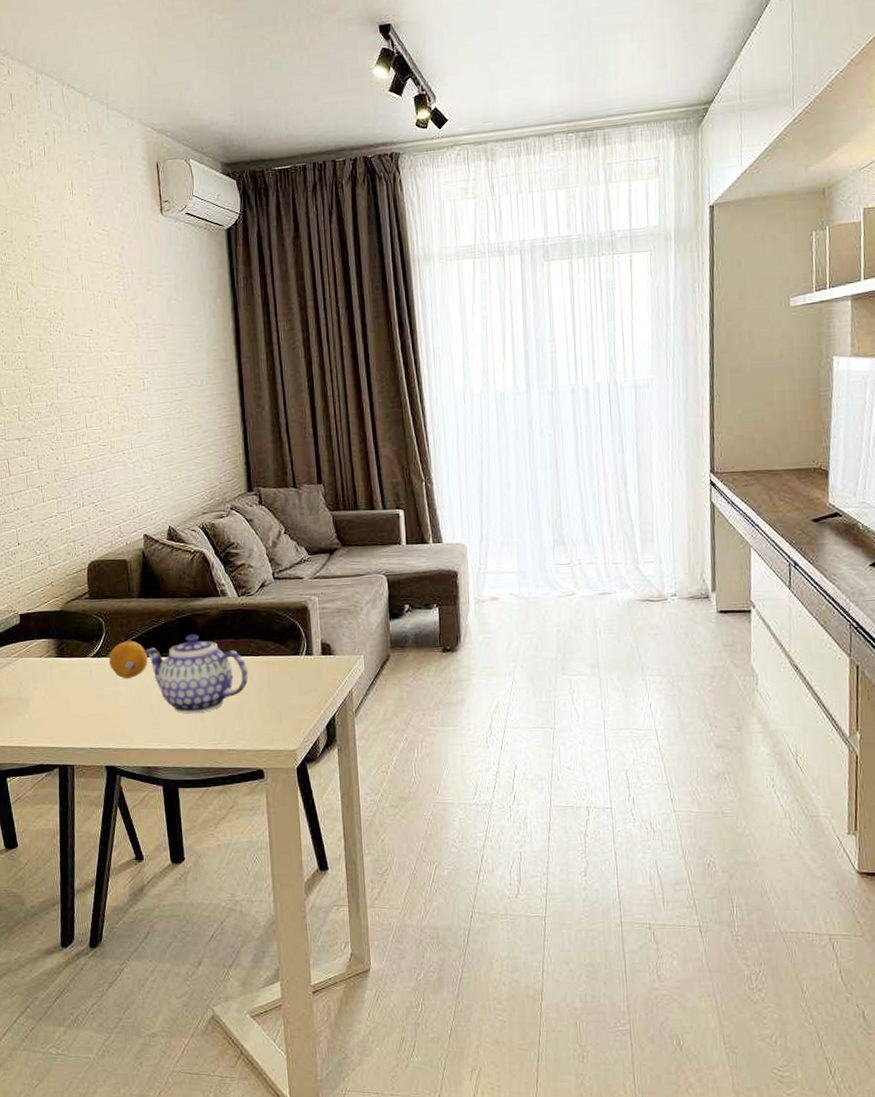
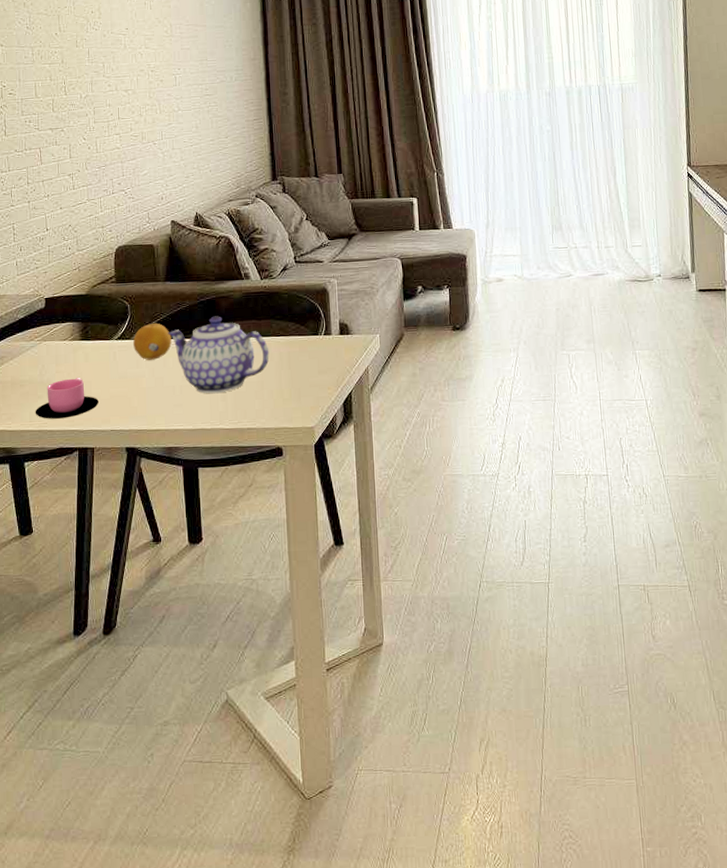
cup: none [14,694,77,736] -> present [35,377,99,419]

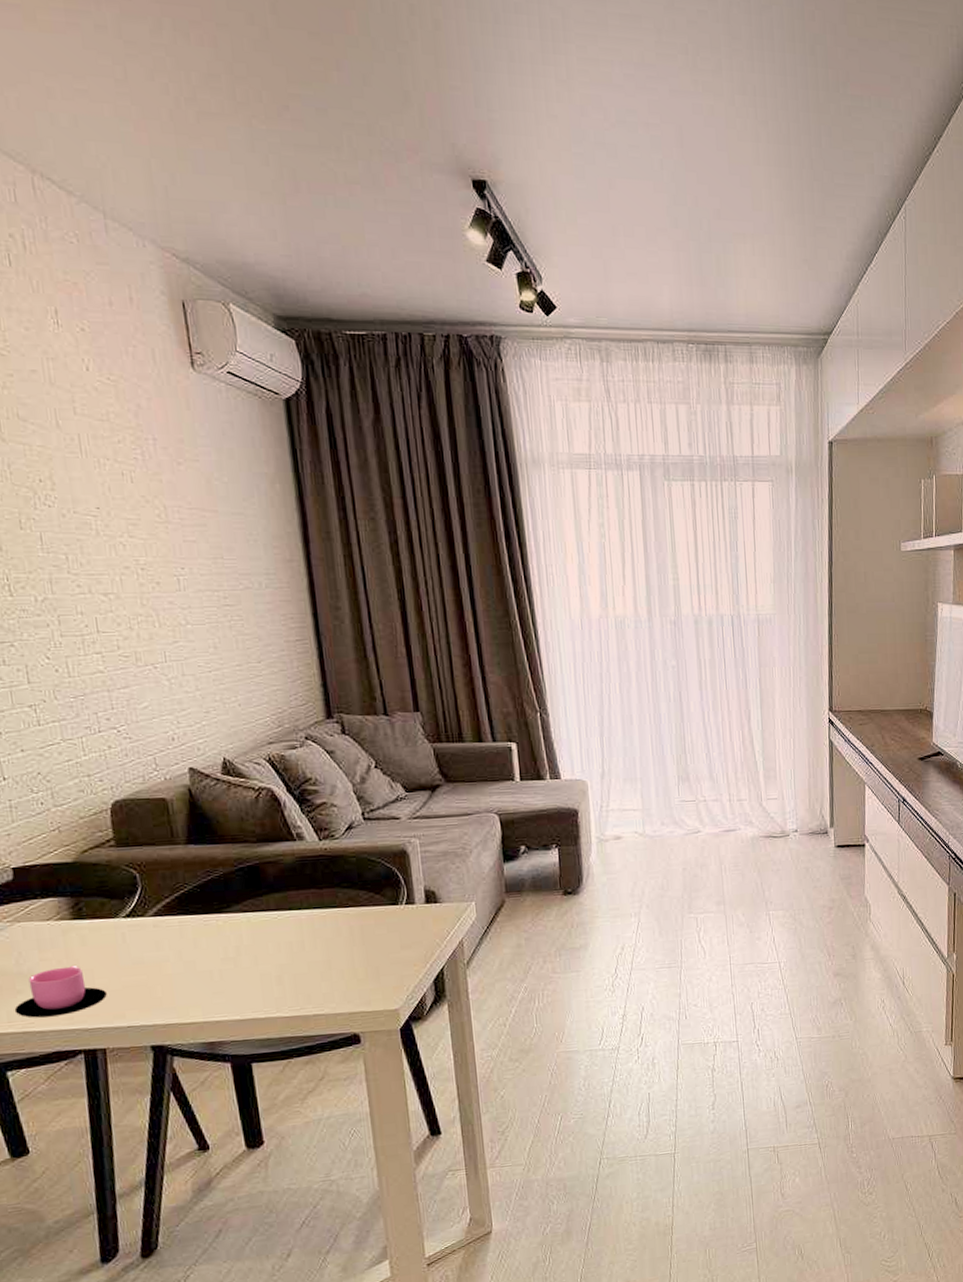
fruit: present [132,323,172,360] -> none [147,895,203,941]
teapot: present [168,316,270,394] -> none [197,885,337,978]

